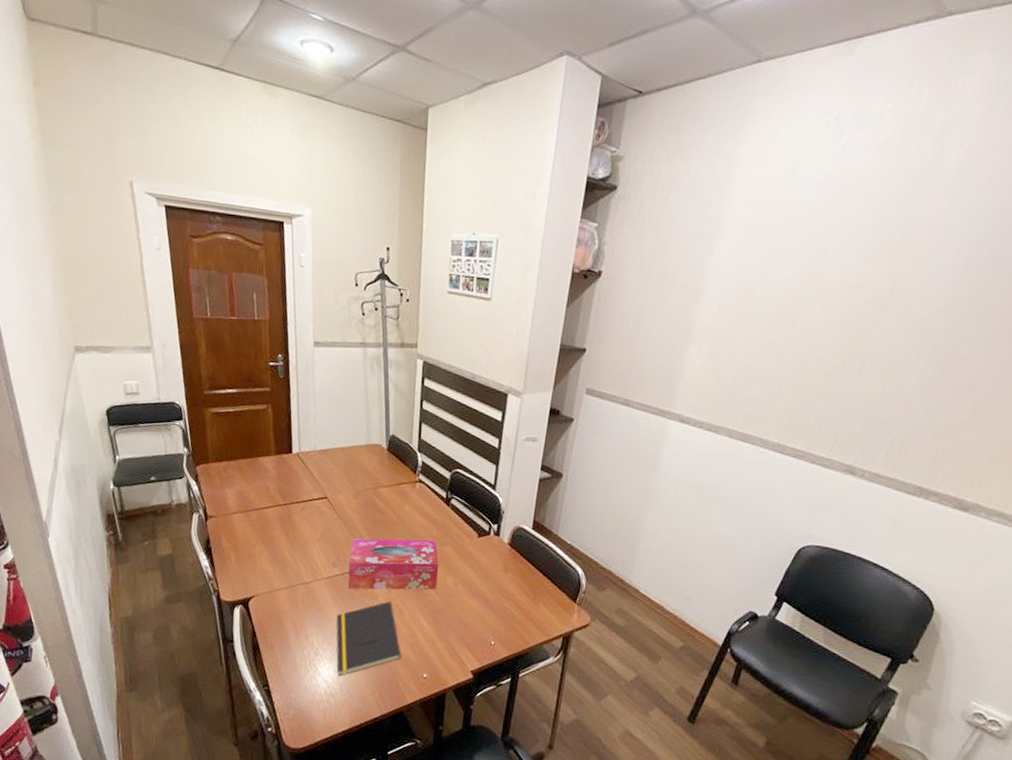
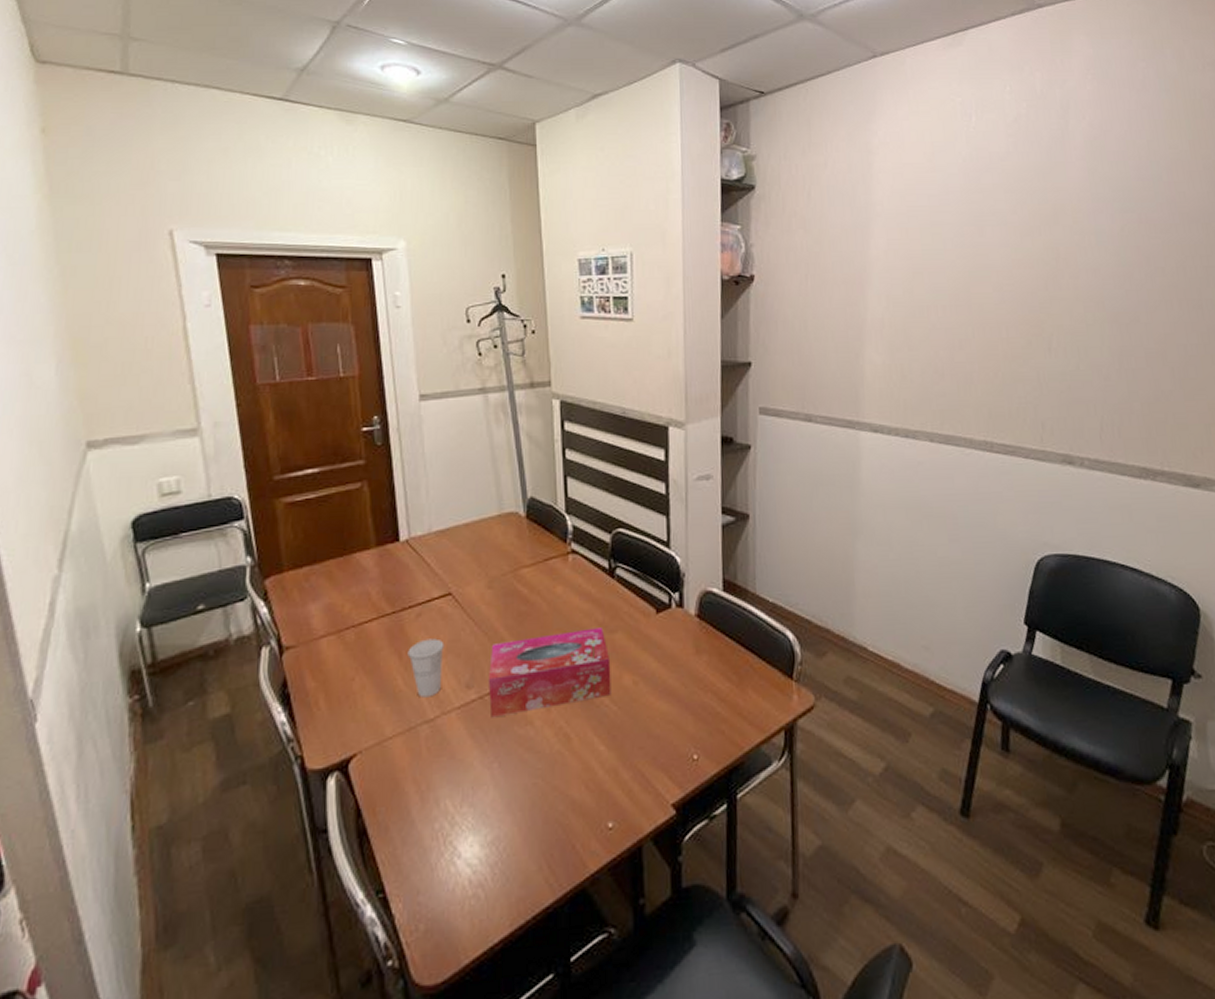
cup: none [293,527,320,568] -> present [407,638,444,698]
notepad: present [336,601,401,677] -> none [477,725,574,853]

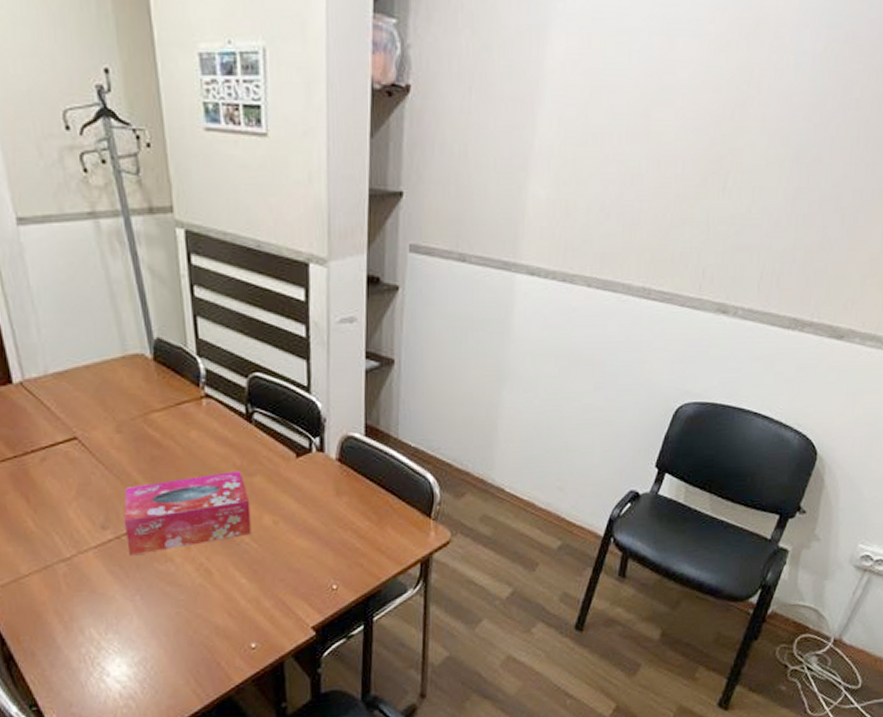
cup: present [407,638,444,698] -> none [35,482,76,538]

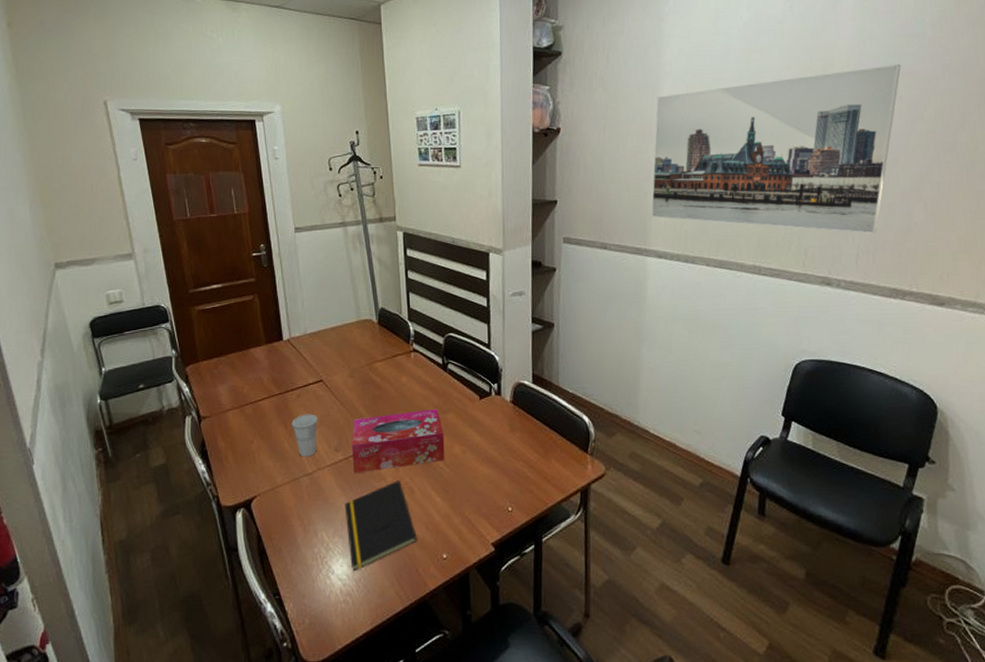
cup: none [35,482,76,538] -> present [291,414,318,457]
notepad: none [119,561,217,671] -> present [344,481,417,572]
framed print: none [525,26,845,251] -> present [651,64,901,234]

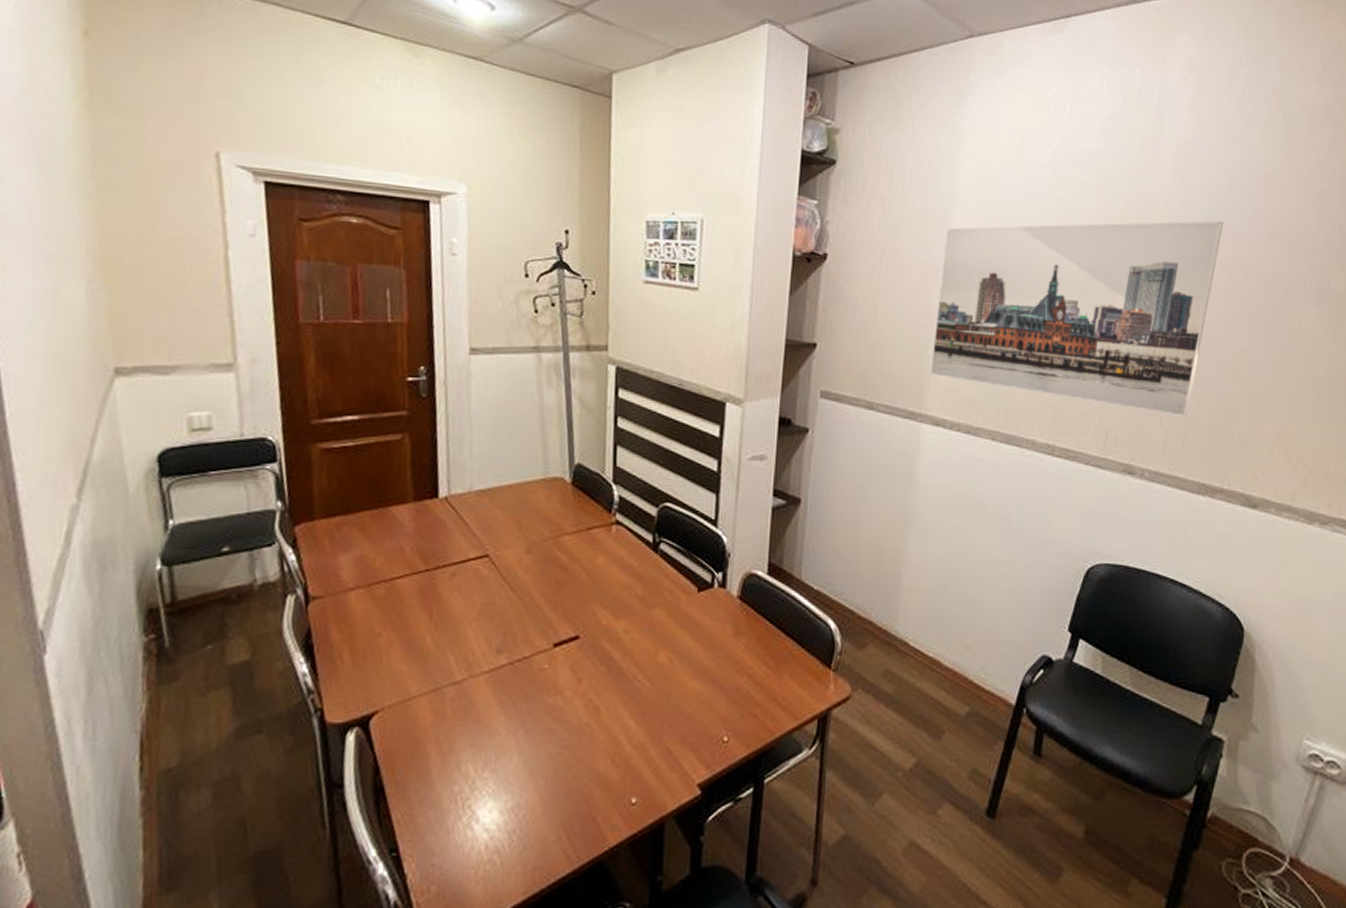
cup: present [291,414,318,457] -> none [438,600,478,659]
notepad: present [344,481,417,572] -> none [502,696,598,820]
tissue box: present [351,409,445,474] -> none [519,602,647,685]

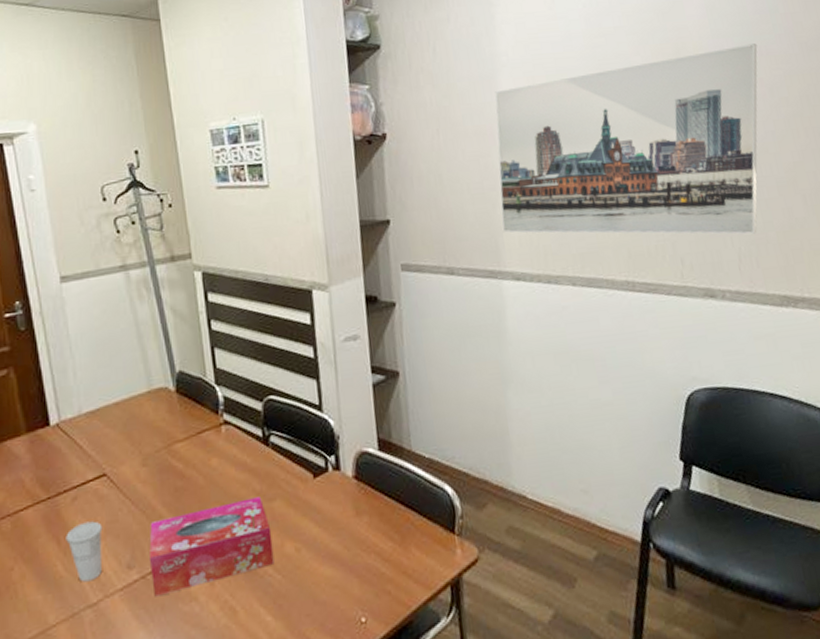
cup: none [438,600,478,659] -> present [66,521,103,582]
tissue box: none [519,602,647,685] -> present [148,497,275,597]

